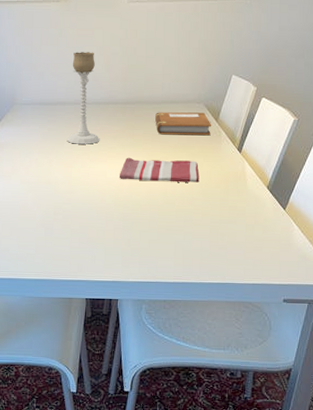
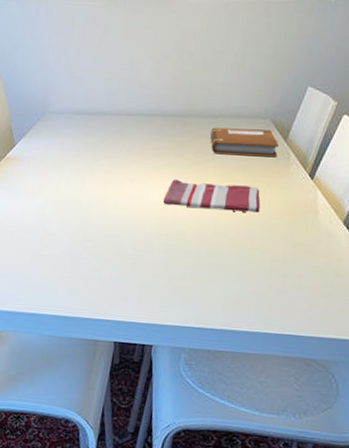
candle holder: present [67,52,100,144] -> none [104,54,143,162]

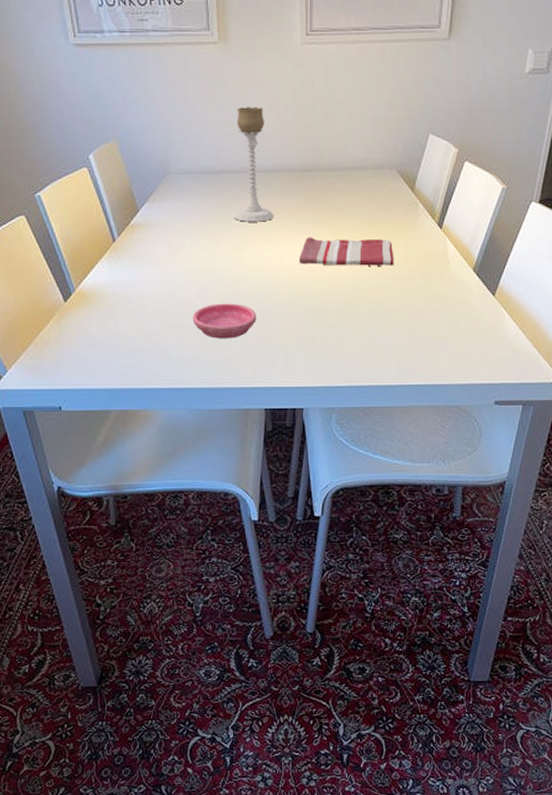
saucer: none [53,236,116,271] -> present [192,303,257,339]
candle holder: none [104,54,143,162] -> present [234,107,274,222]
notebook: present [209,127,280,157] -> none [338,181,407,207]

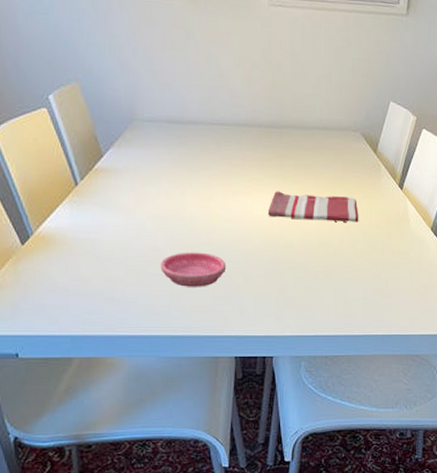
candle holder: present [234,107,274,222] -> none [202,60,243,174]

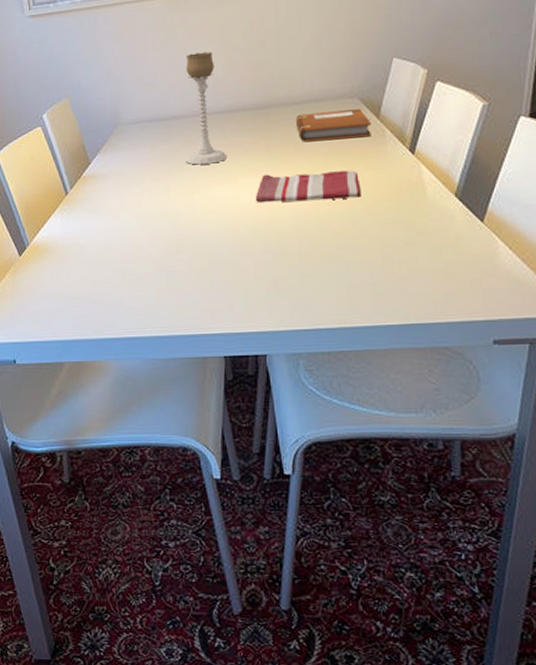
saucer: present [160,252,227,287] -> none [145,247,213,285]
candle holder: none [202,60,243,174] -> present [185,51,228,165]
notebook: none [305,139,371,168] -> present [295,109,372,141]

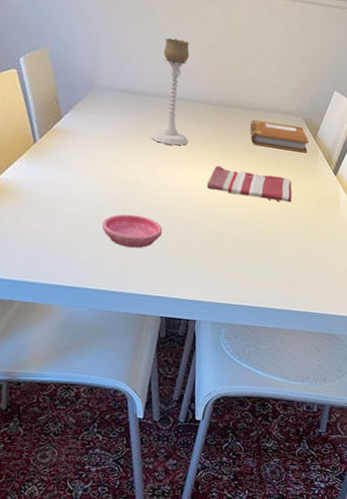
saucer: none [145,247,213,285] -> present [101,214,163,249]

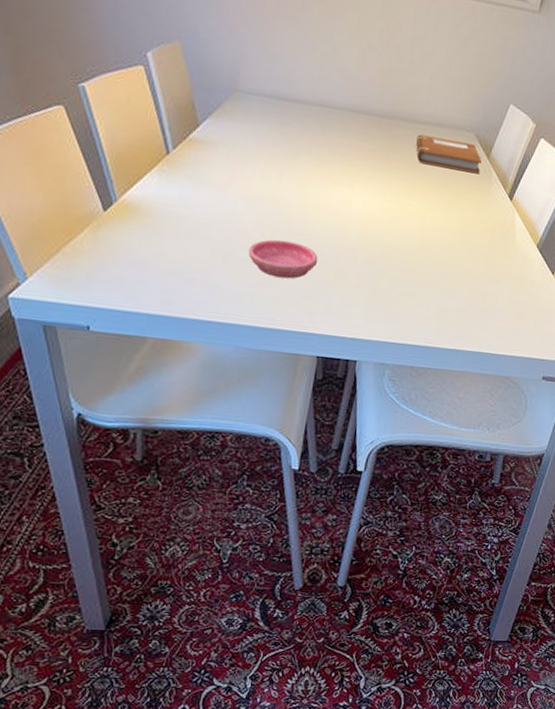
candle holder: present [151,38,189,146] -> none [304,35,347,162]
dish towel: present [207,165,292,203] -> none [368,185,463,230]

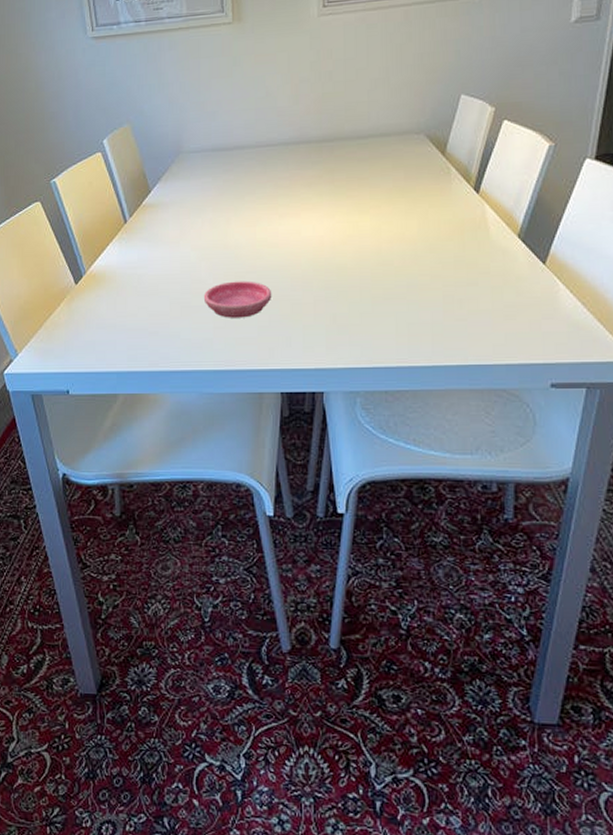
notebook: present [415,134,483,173] -> none [360,145,438,176]

